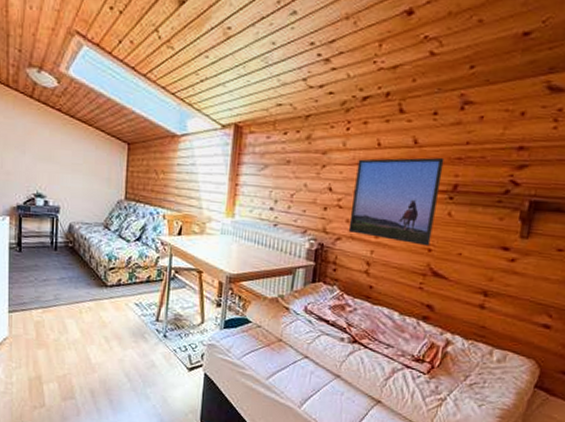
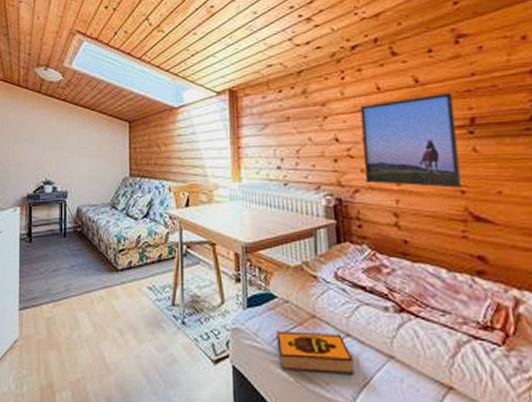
hardback book: none [245,349,307,387] -> present [276,330,355,375]

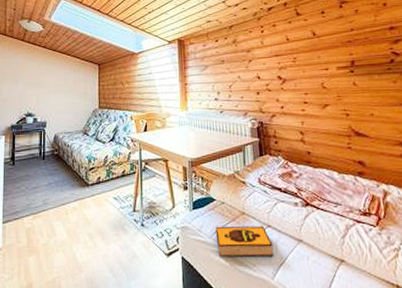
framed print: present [360,92,462,188] -> none [275,42,347,112]

